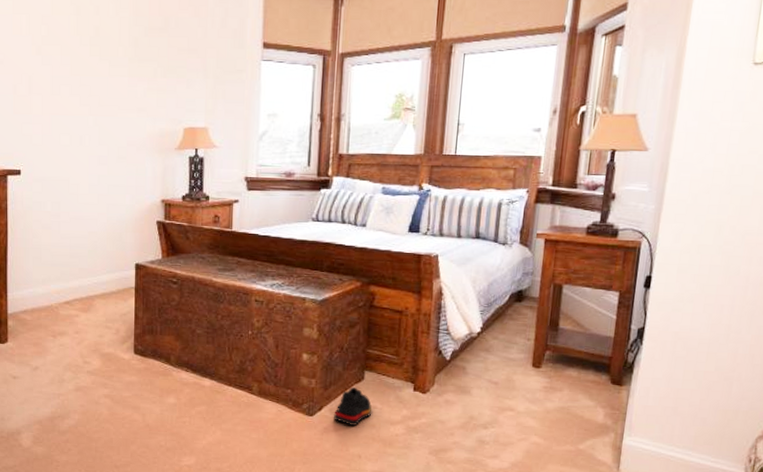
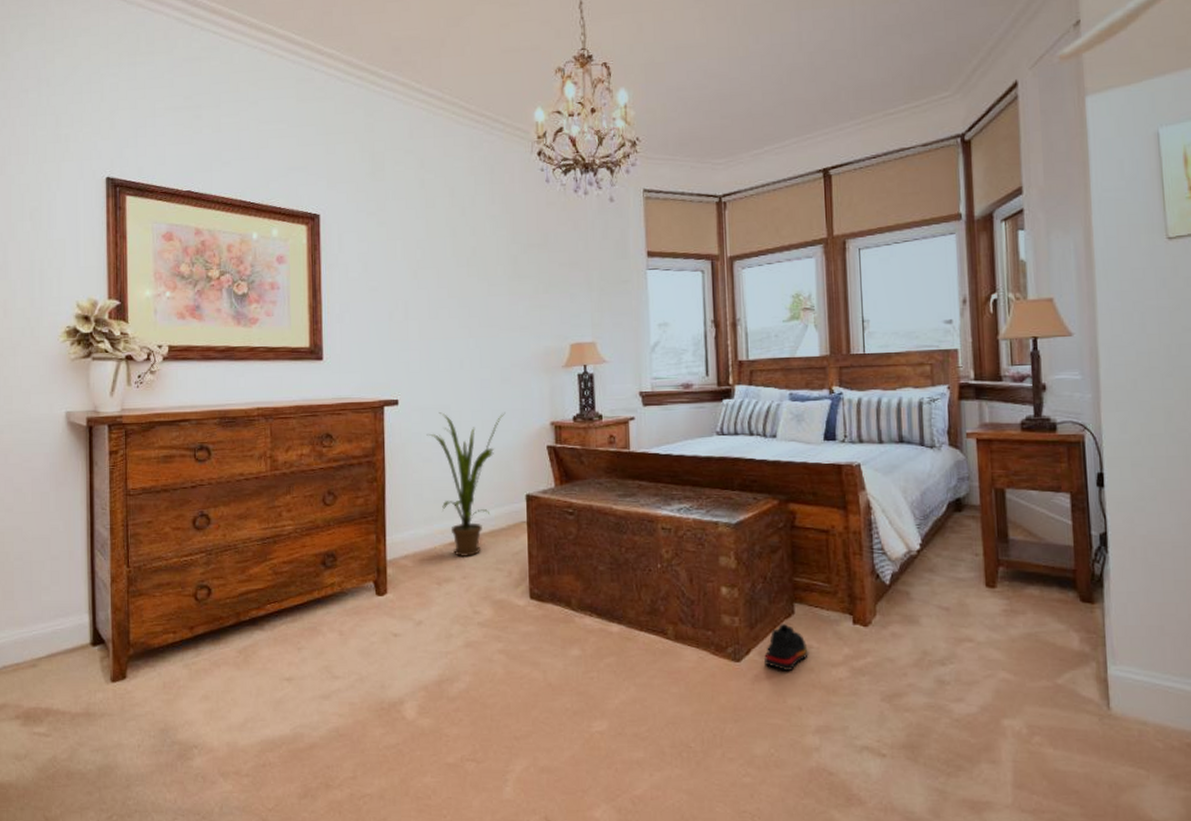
house plant: none [46,184,120,315] -> present [426,412,506,558]

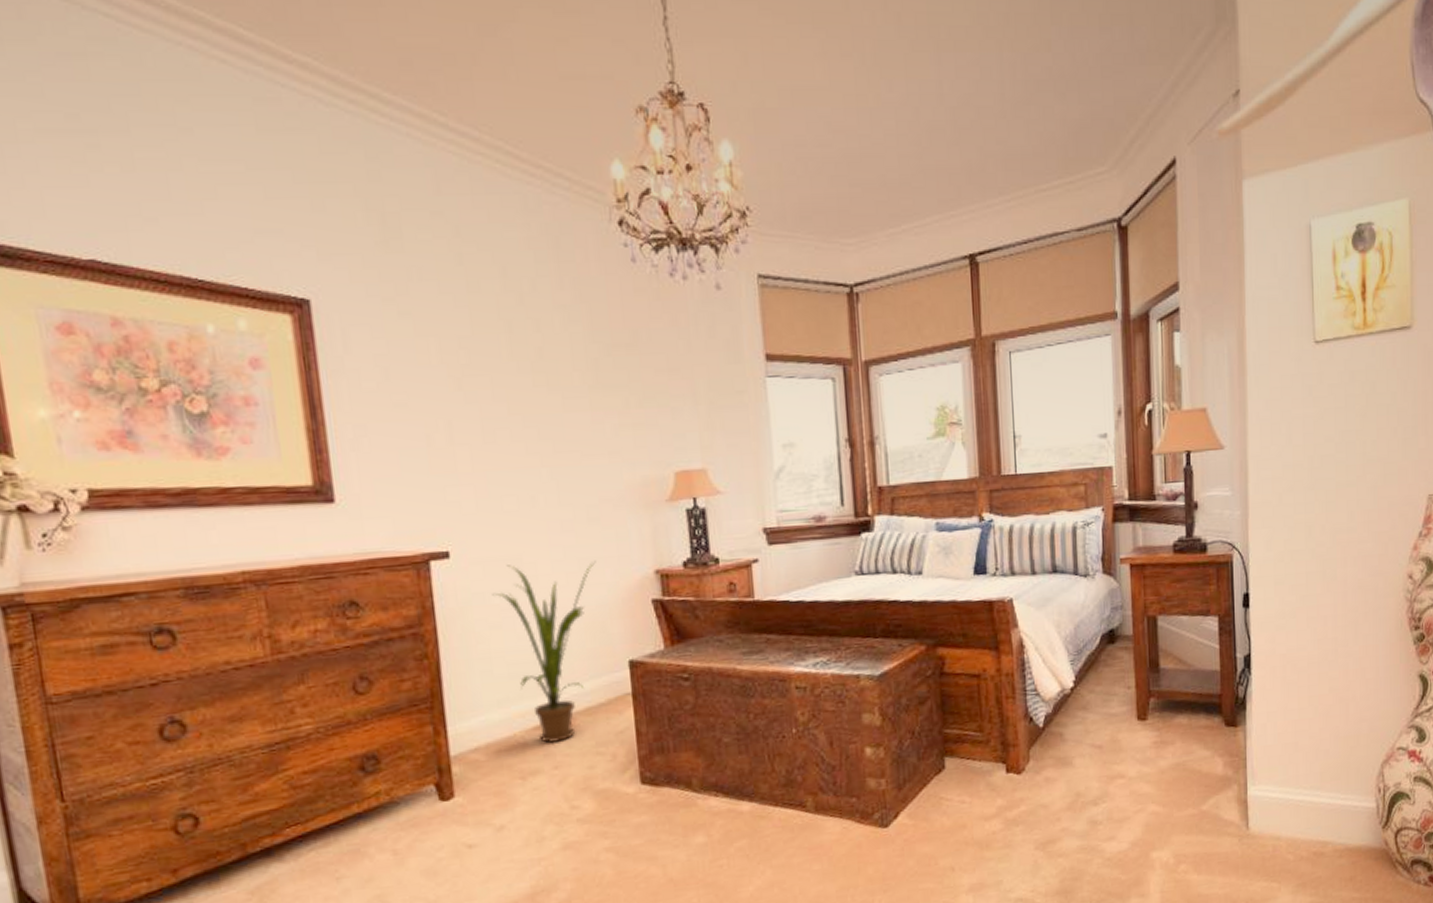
shoe: present [763,624,808,670] -> none [913,781,960,831]

